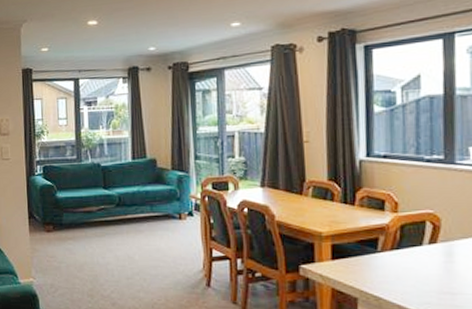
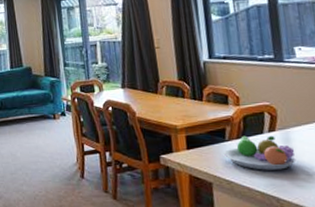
fruit bowl: none [375,247,458,287] -> present [224,135,297,170]

